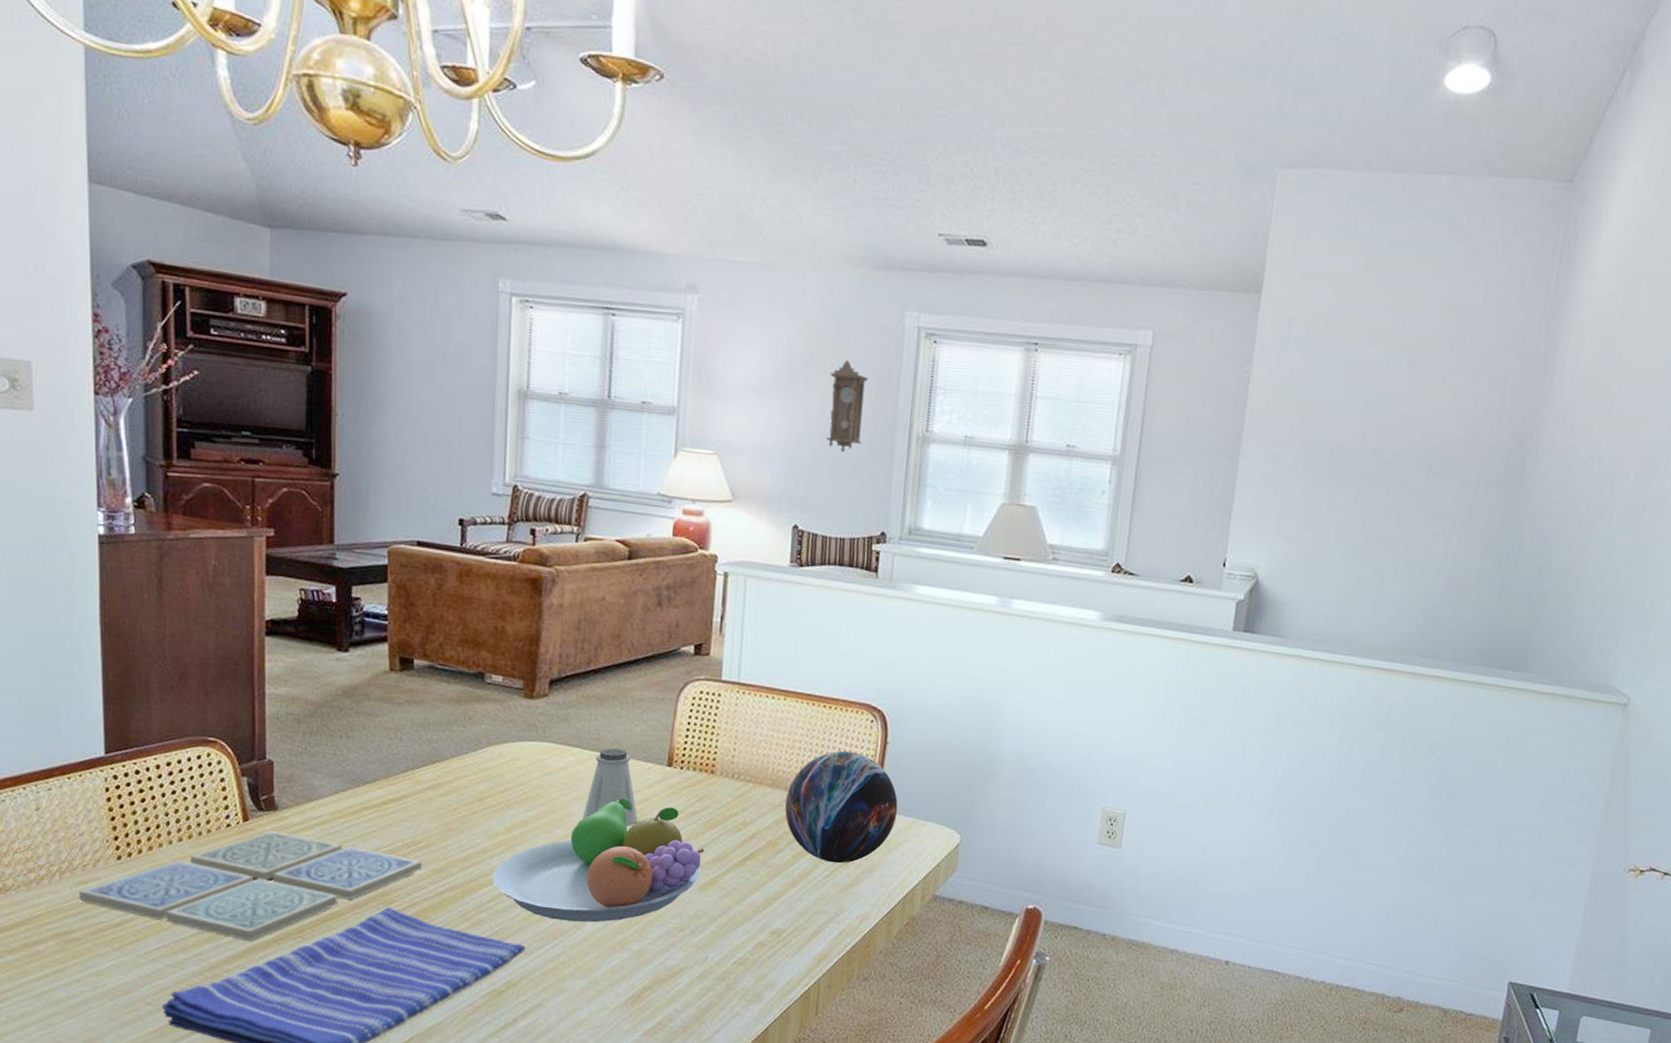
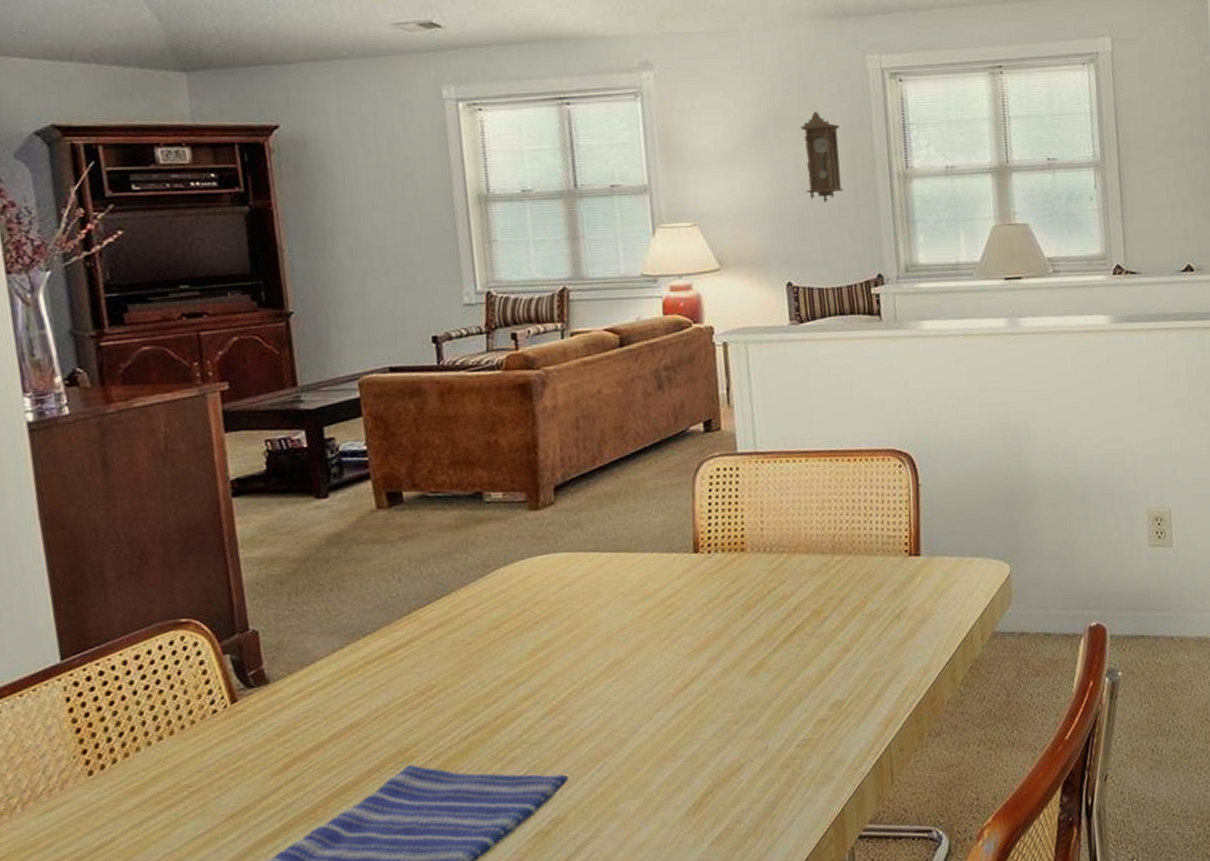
drink coaster: present [78,831,422,941] -> none [46,706,441,836]
fruit bowl: present [492,798,705,923] -> none [520,595,747,741]
saltshaker: present [582,748,638,827] -> none [610,544,671,627]
decorative orb: present [784,750,898,864] -> none [823,501,942,620]

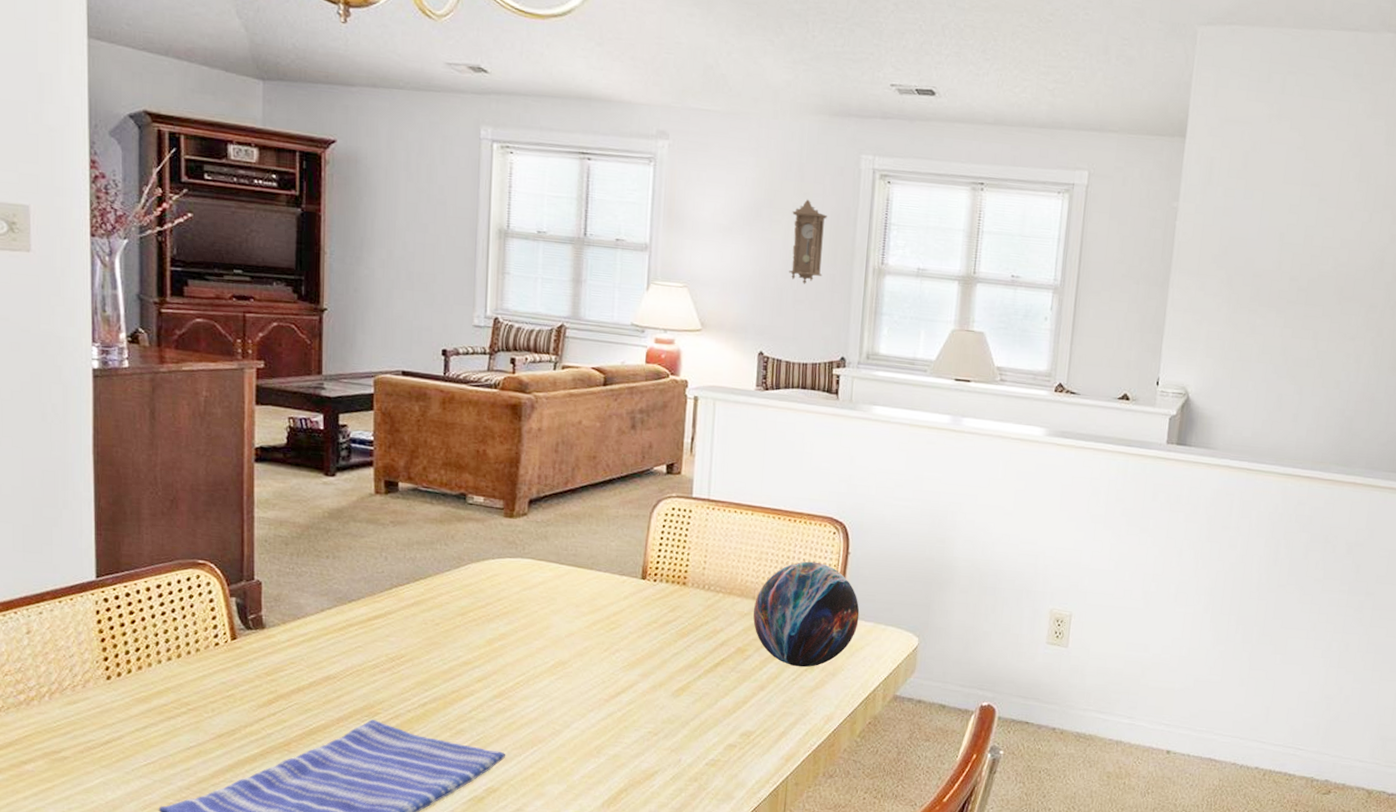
decorative orb: none [823,501,942,620] -> present [753,561,860,668]

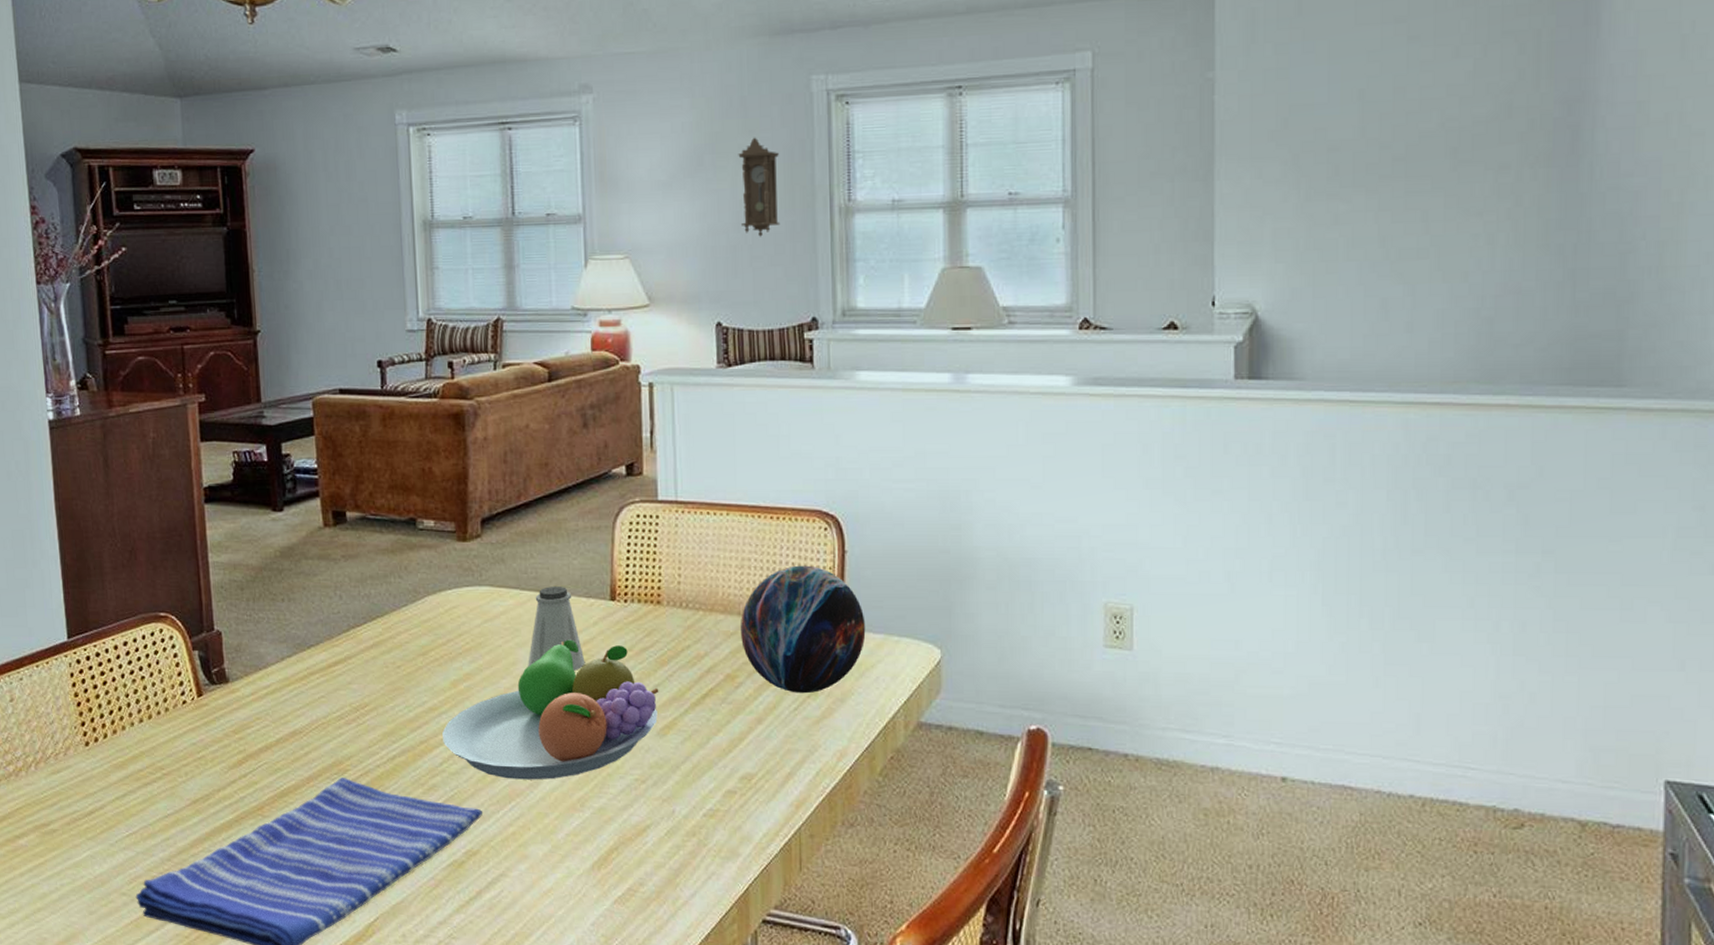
fruit bowl: none [474,610,677,729] -> present [442,639,659,780]
saltshaker: none [560,563,614,637] -> present [528,586,585,671]

